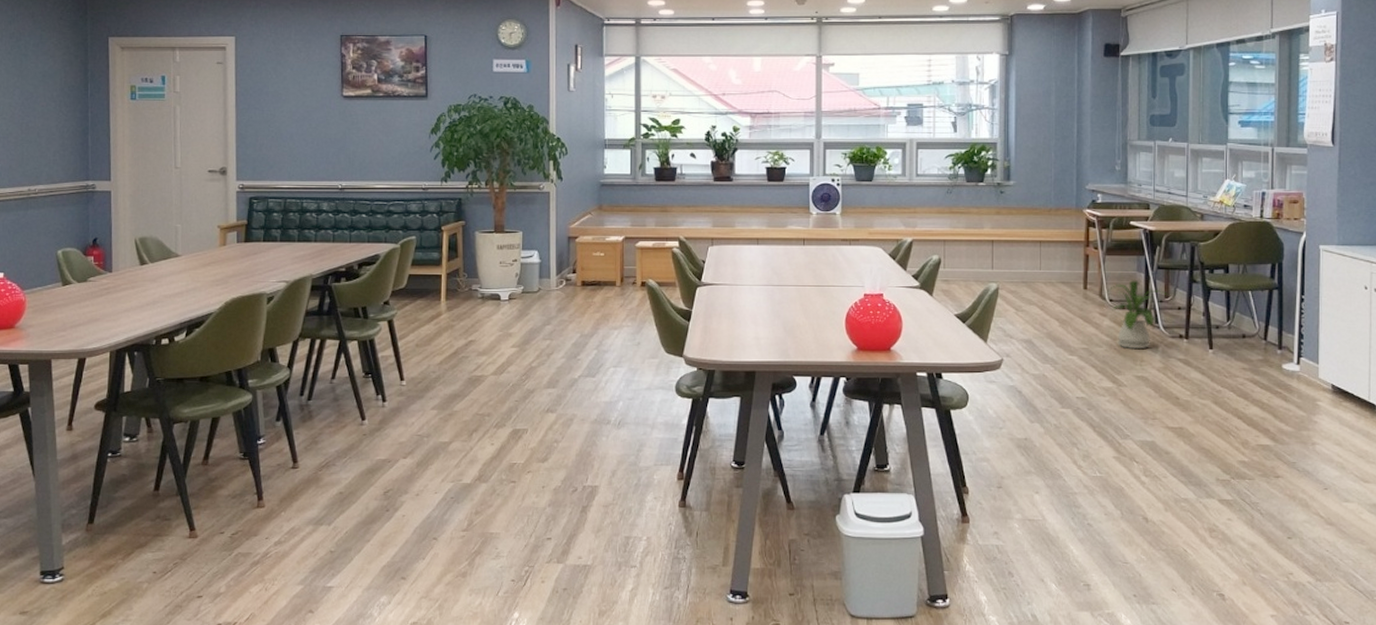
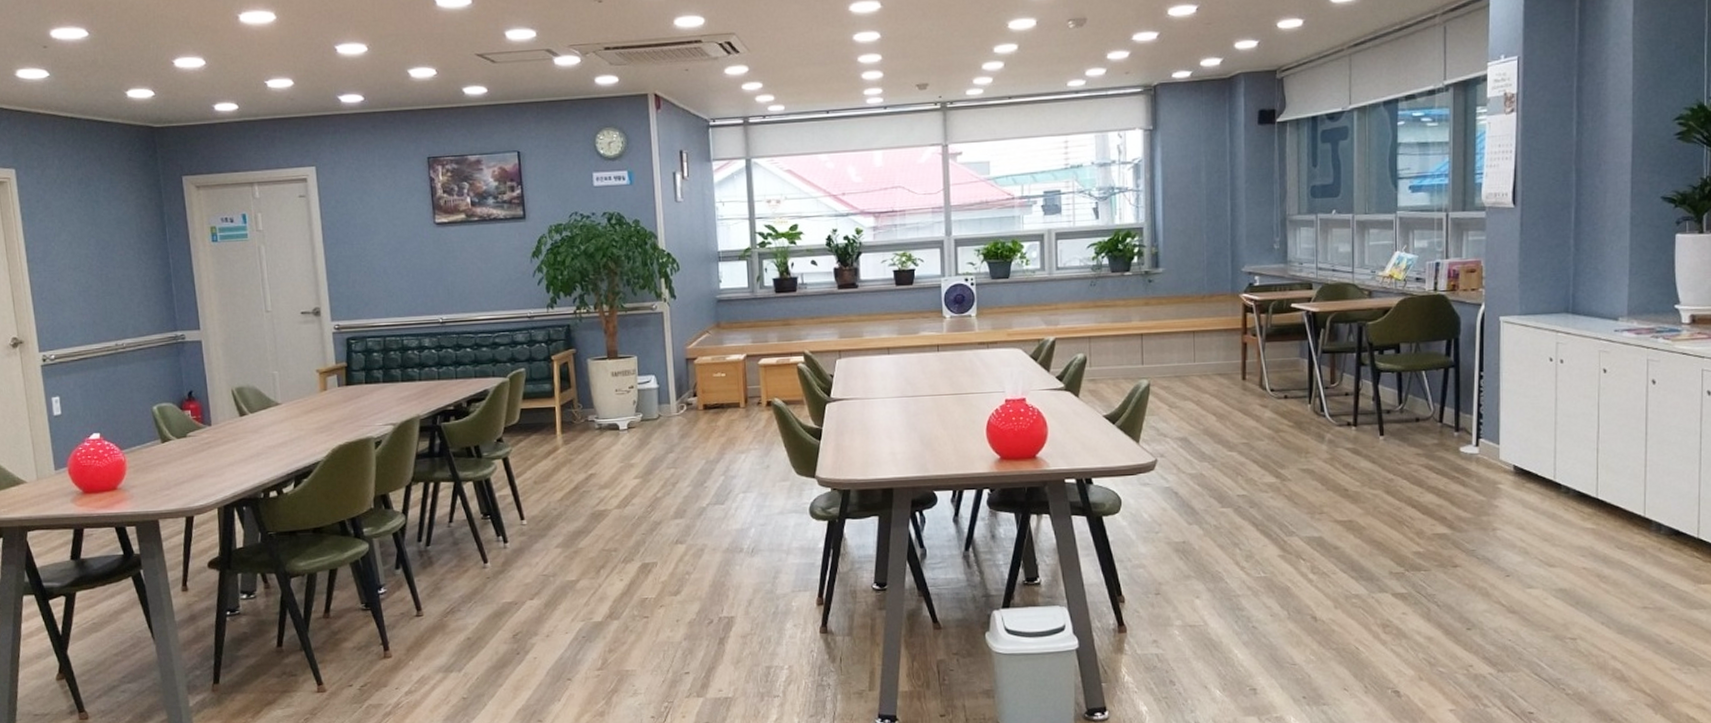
house plant: present [1107,279,1166,349] -> none [1268,365,1332,441]

